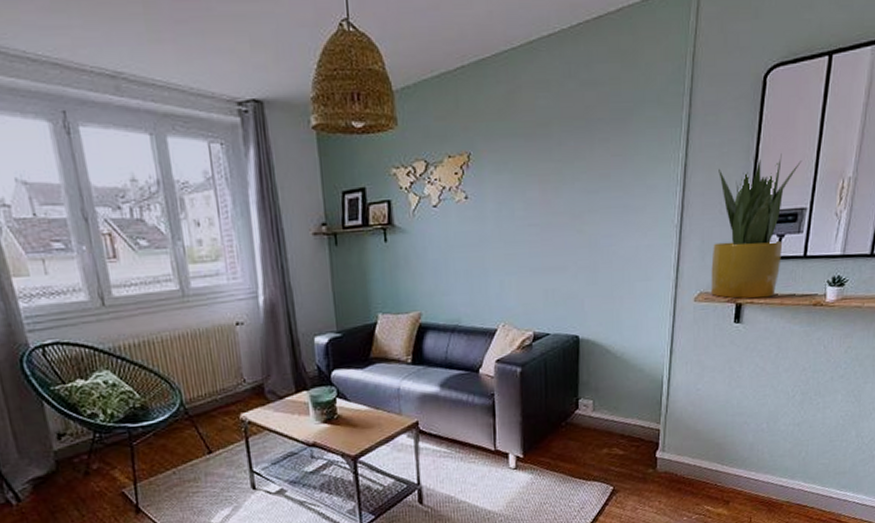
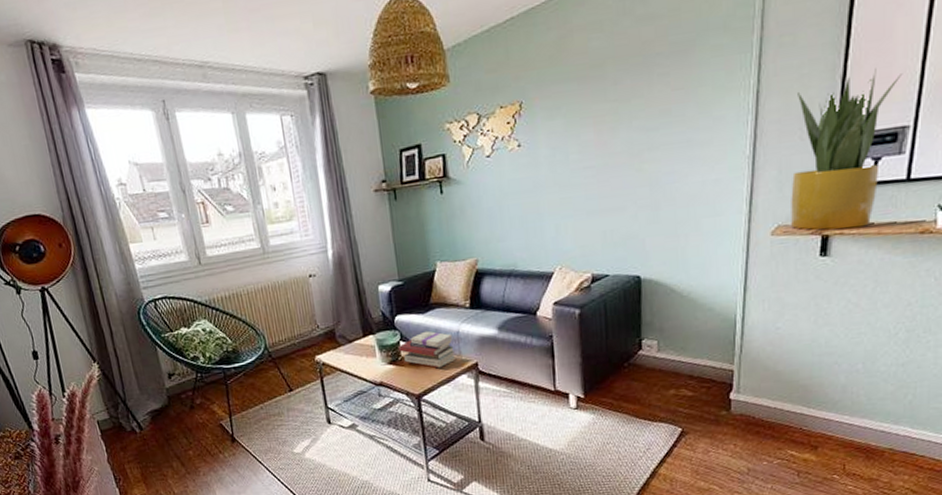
books: none [333,387,395,428] -> present [398,330,455,369]

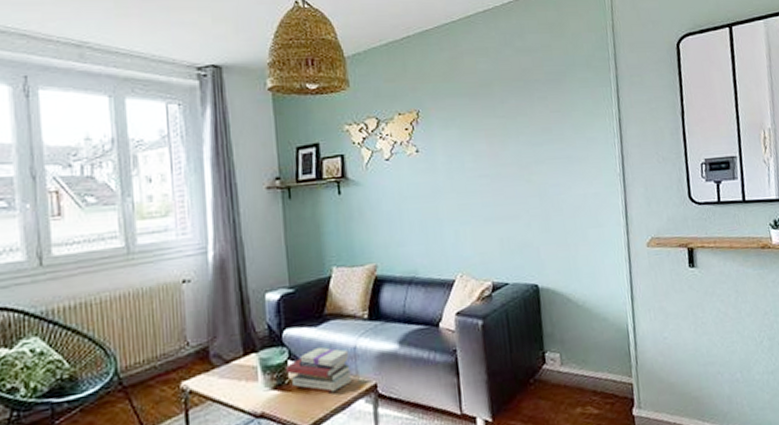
planter: present [791,68,903,231] -> none [650,109,724,243]

